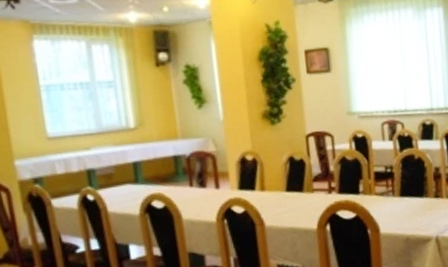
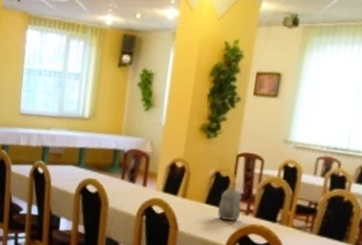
teapot: none [299,168,324,204] -> present [217,186,243,221]

